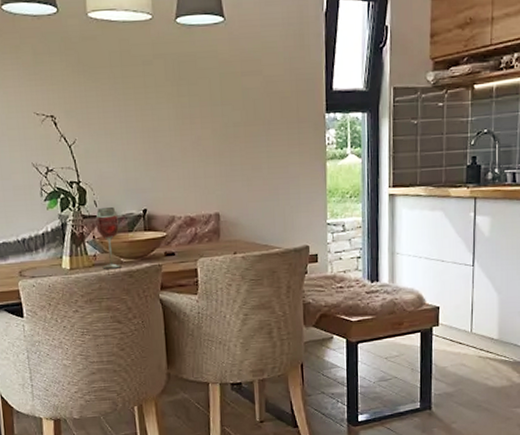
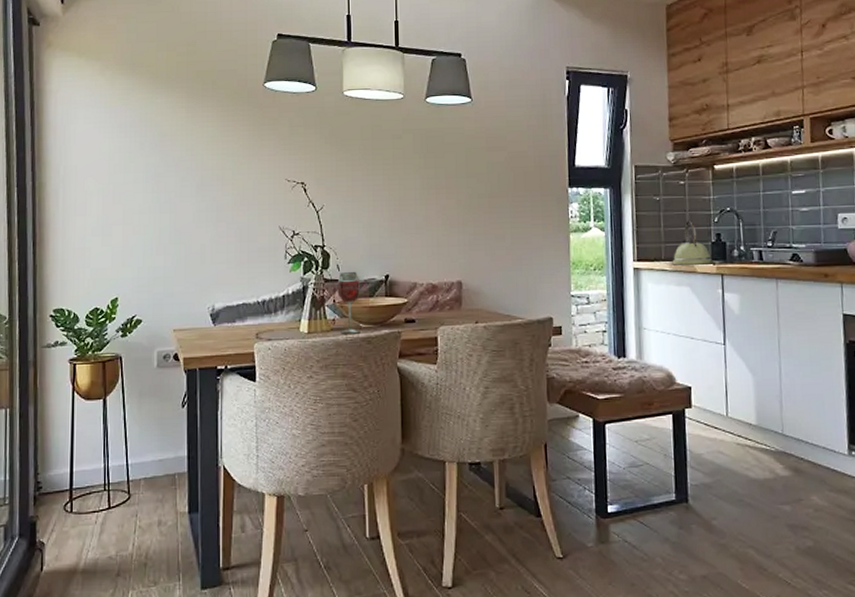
kettle: none [427,143,468,191] -> present [672,220,714,266]

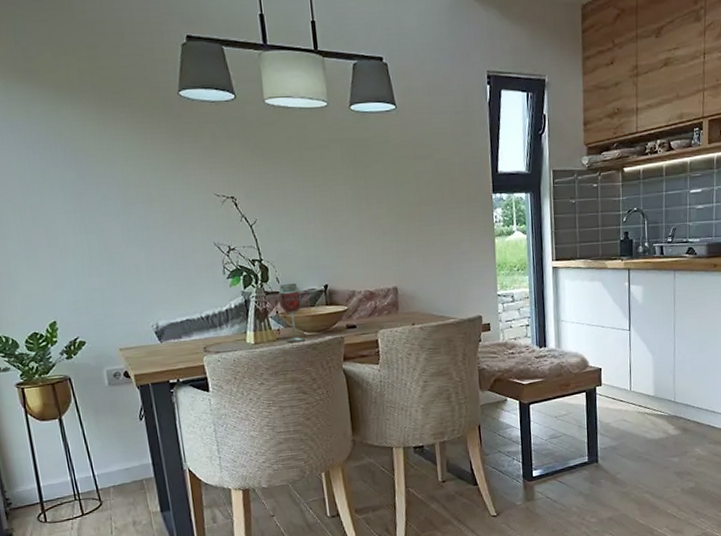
kettle: present [672,220,714,266] -> none [586,220,622,263]

